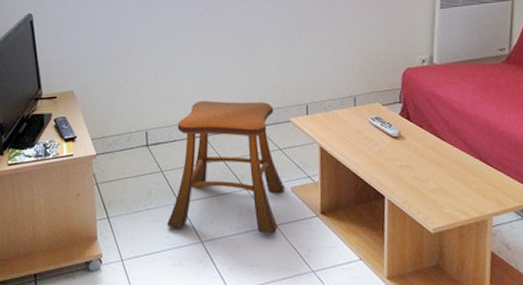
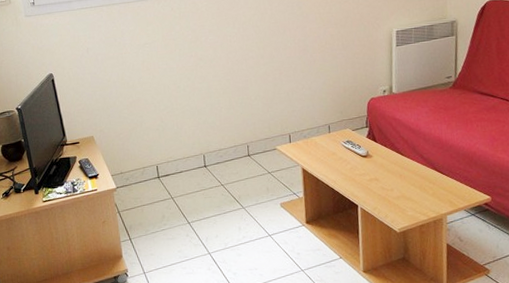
stool: present [167,100,285,234] -> none [180,134,275,243]

